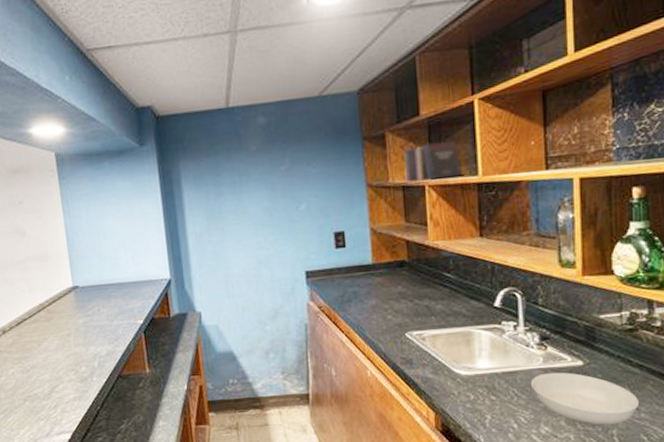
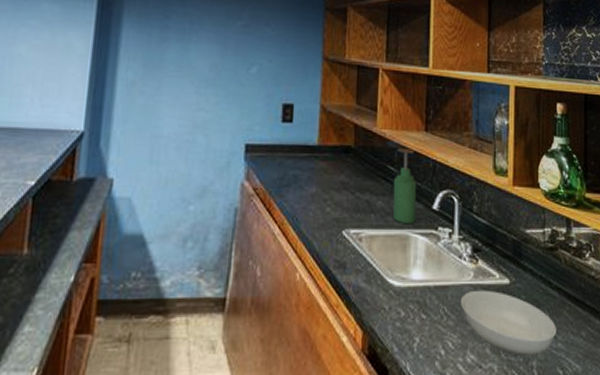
books: present [402,140,461,182] -> none [361,26,413,67]
soap dispenser: none [451,255,478,323] -> present [393,147,417,225]

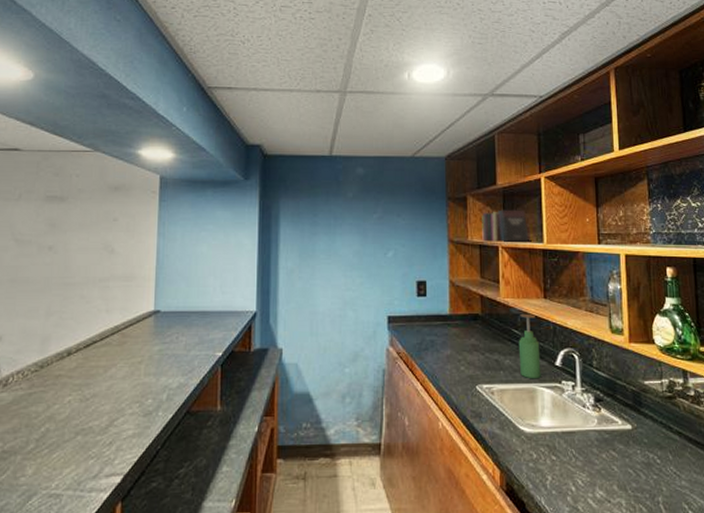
books: none [361,26,413,67] -> present [480,209,529,243]
bowl: present [460,290,556,356] -> none [586,434,680,492]

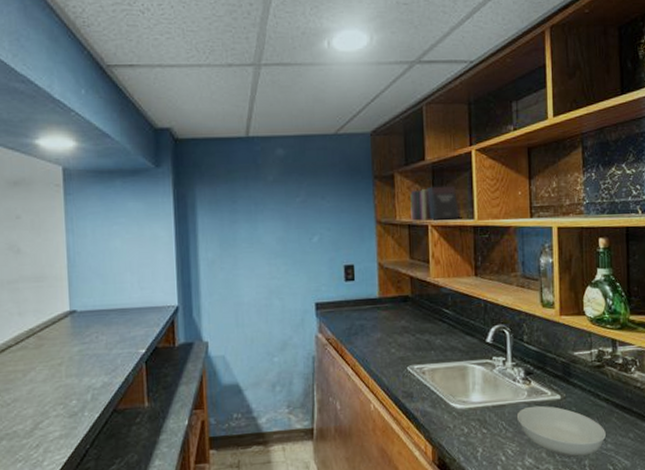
soap dispenser: present [518,313,541,379] -> none [449,292,472,357]
bowl: none [586,434,680,492] -> present [516,405,606,457]

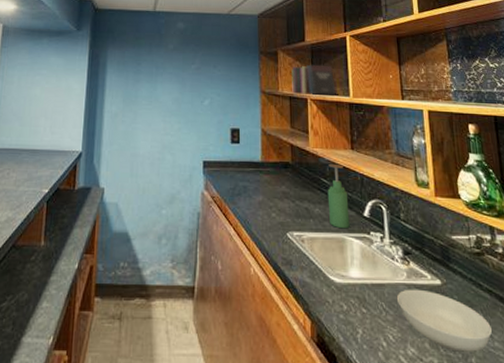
soap dispenser: none [449,292,472,357] -> present [327,163,350,229]

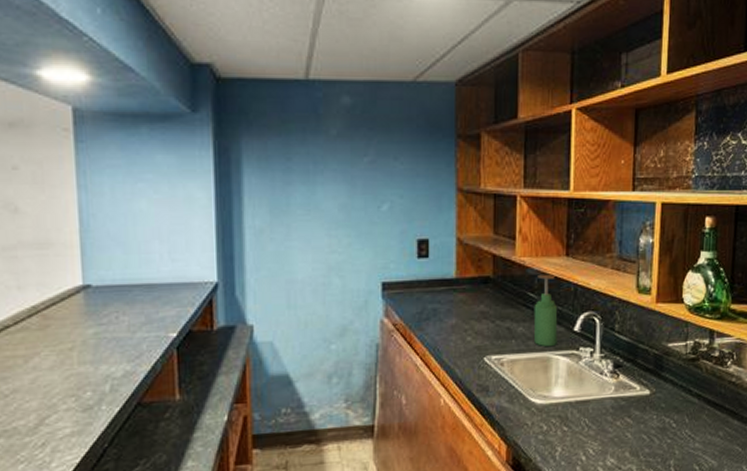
books: present [290,64,336,96] -> none [496,150,553,191]
bowl: present [396,289,492,352] -> none [601,401,695,457]

